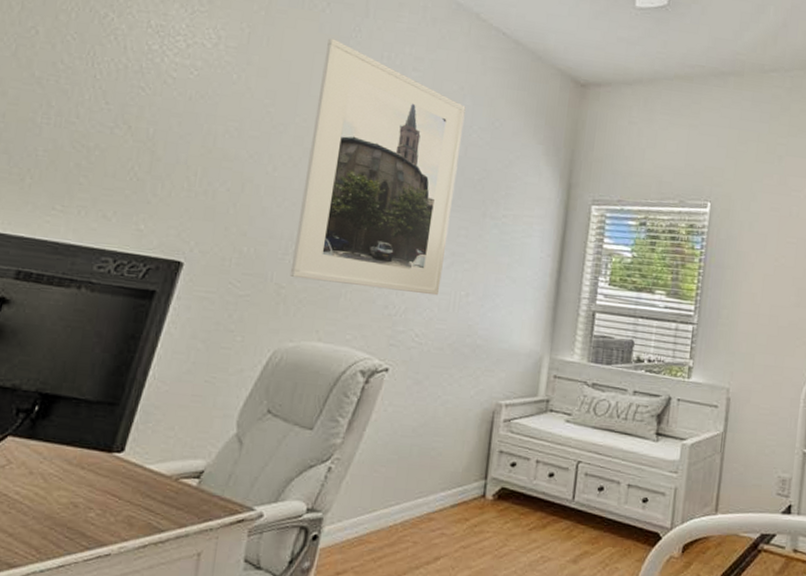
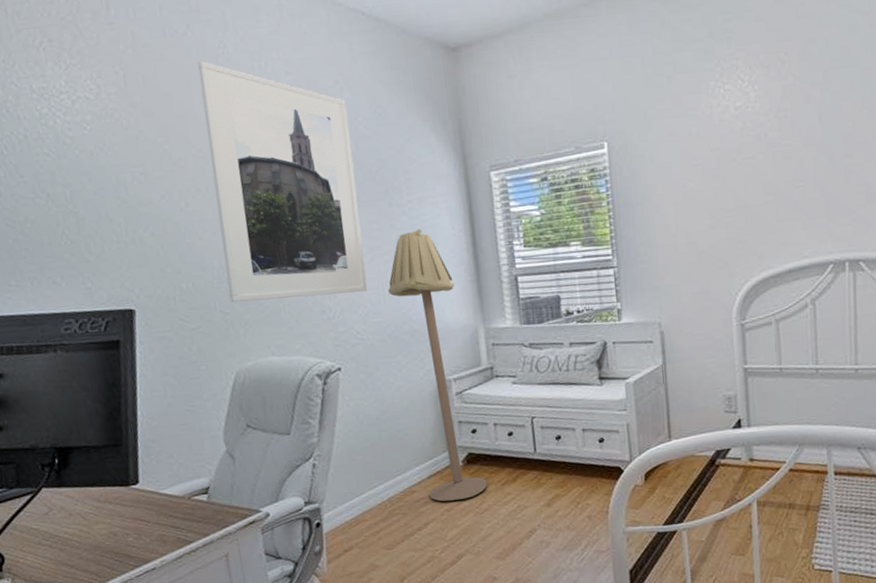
floor lamp: none [448,244,530,538] -> present [388,228,488,502]

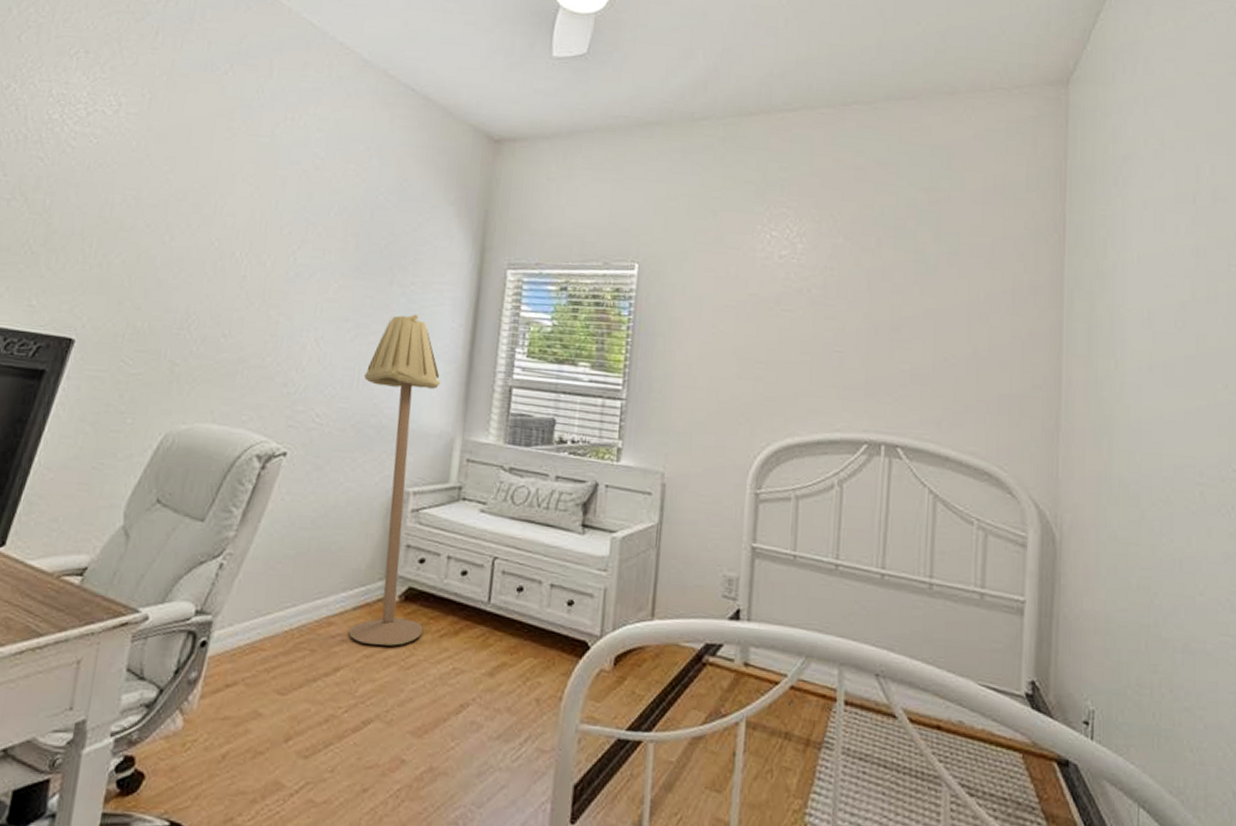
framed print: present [198,61,368,303] -> none [184,101,372,372]

